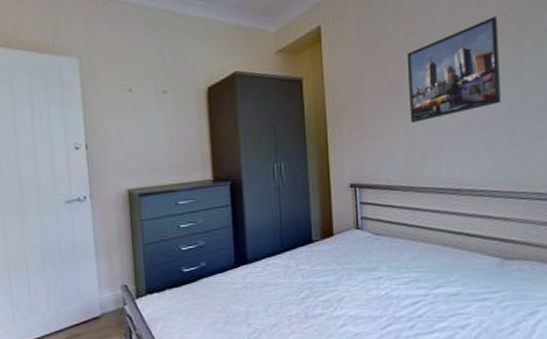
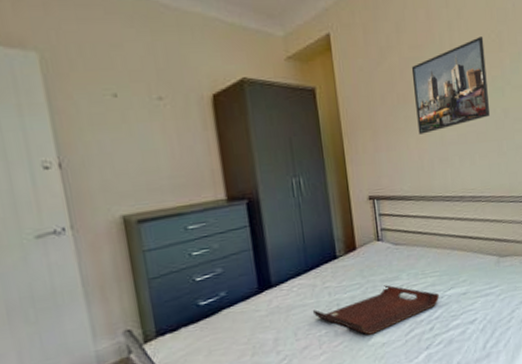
serving tray: none [284,274,425,322] -> present [312,285,440,335]

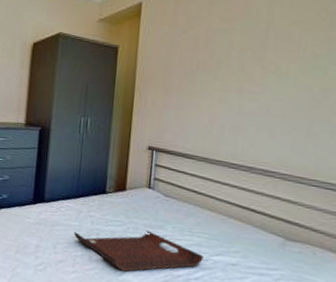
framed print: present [411,36,490,135] -> none [213,14,311,100]

